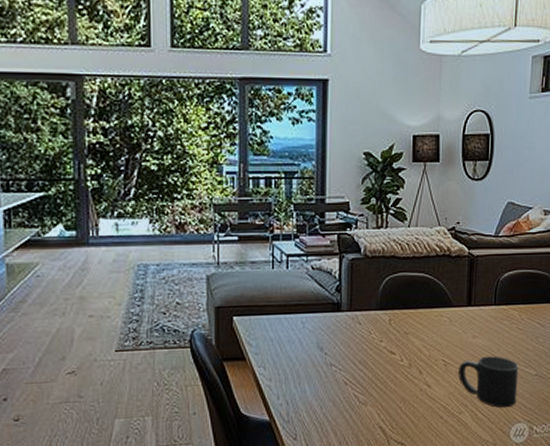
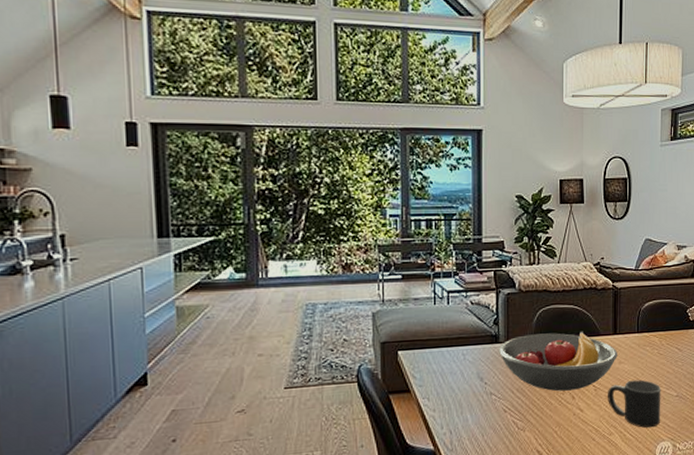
fruit bowl: none [340,301,471,365] -> present [498,331,618,392]

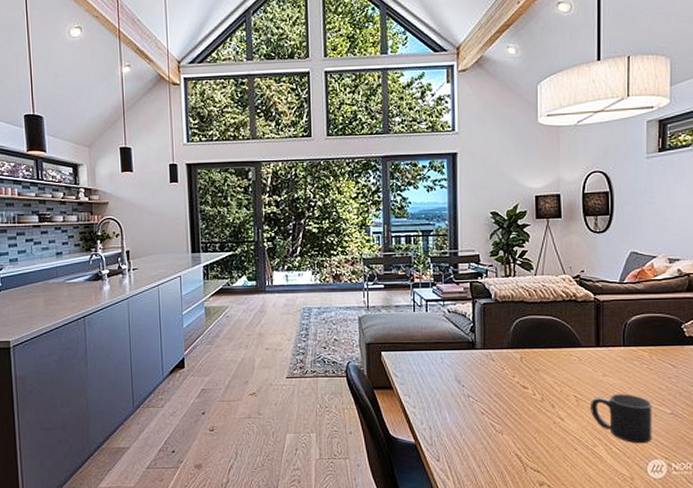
fruit bowl: present [498,331,618,392] -> none [475,342,601,399]

